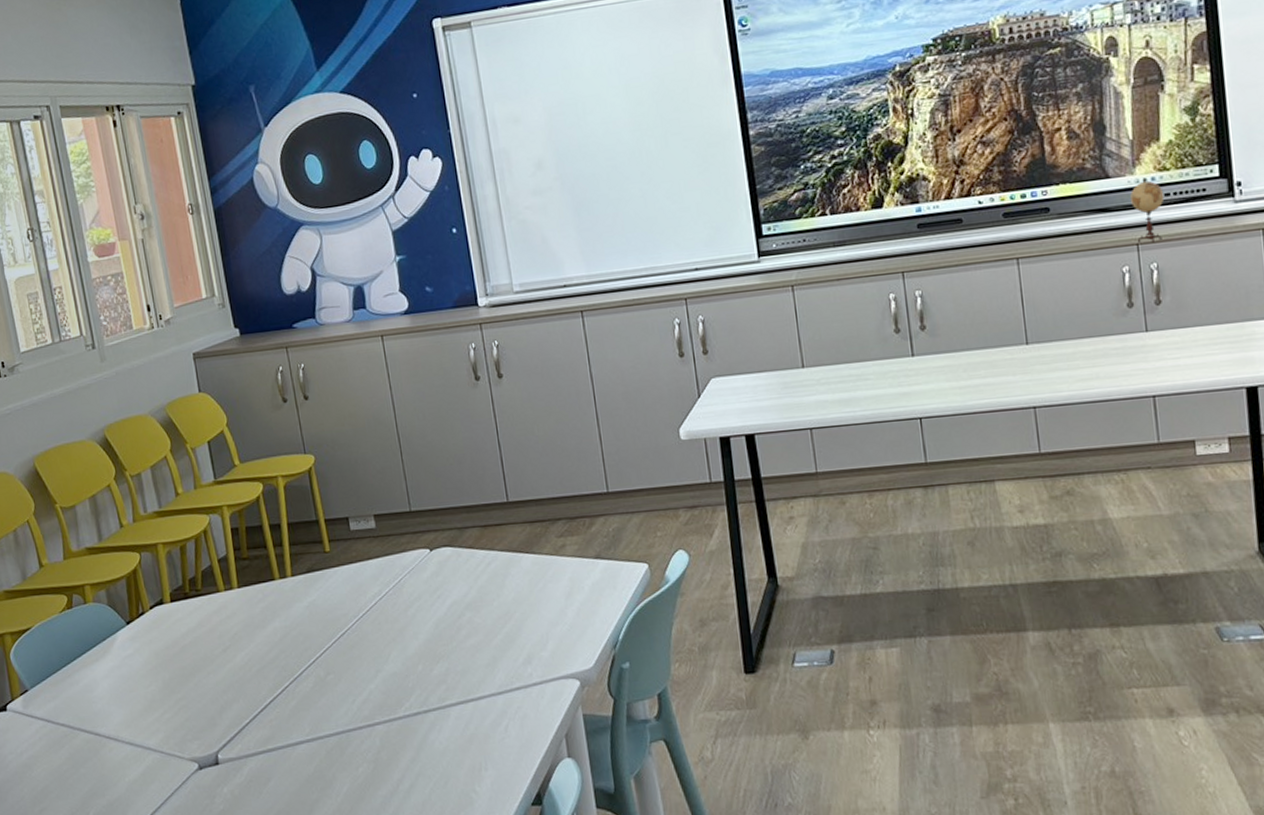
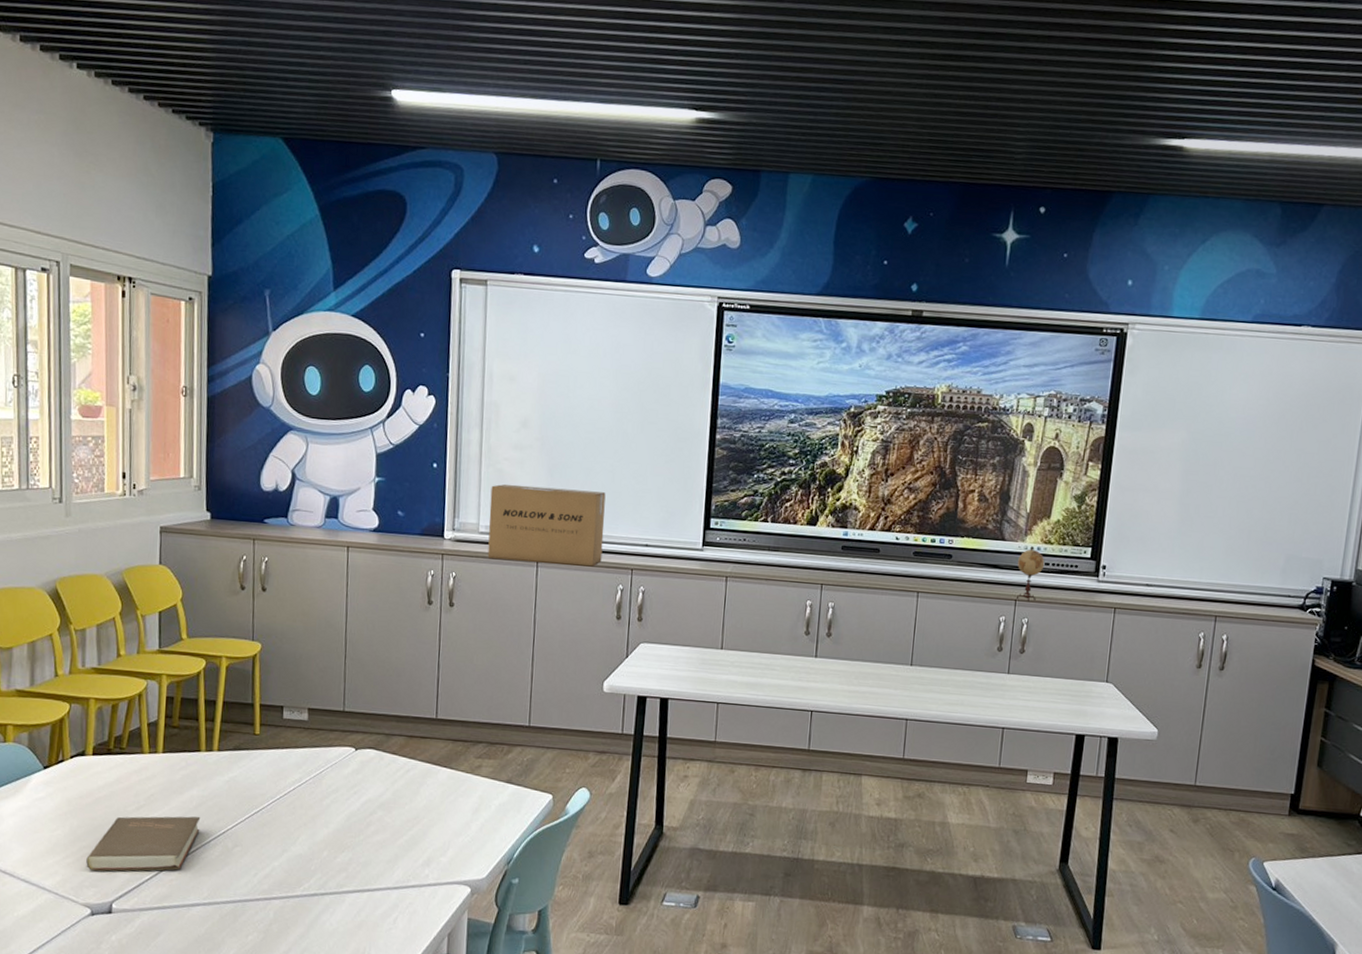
book: none [184,648,290,724] -> present [86,816,201,872]
box: none [517,221,651,319] -> present [487,484,606,567]

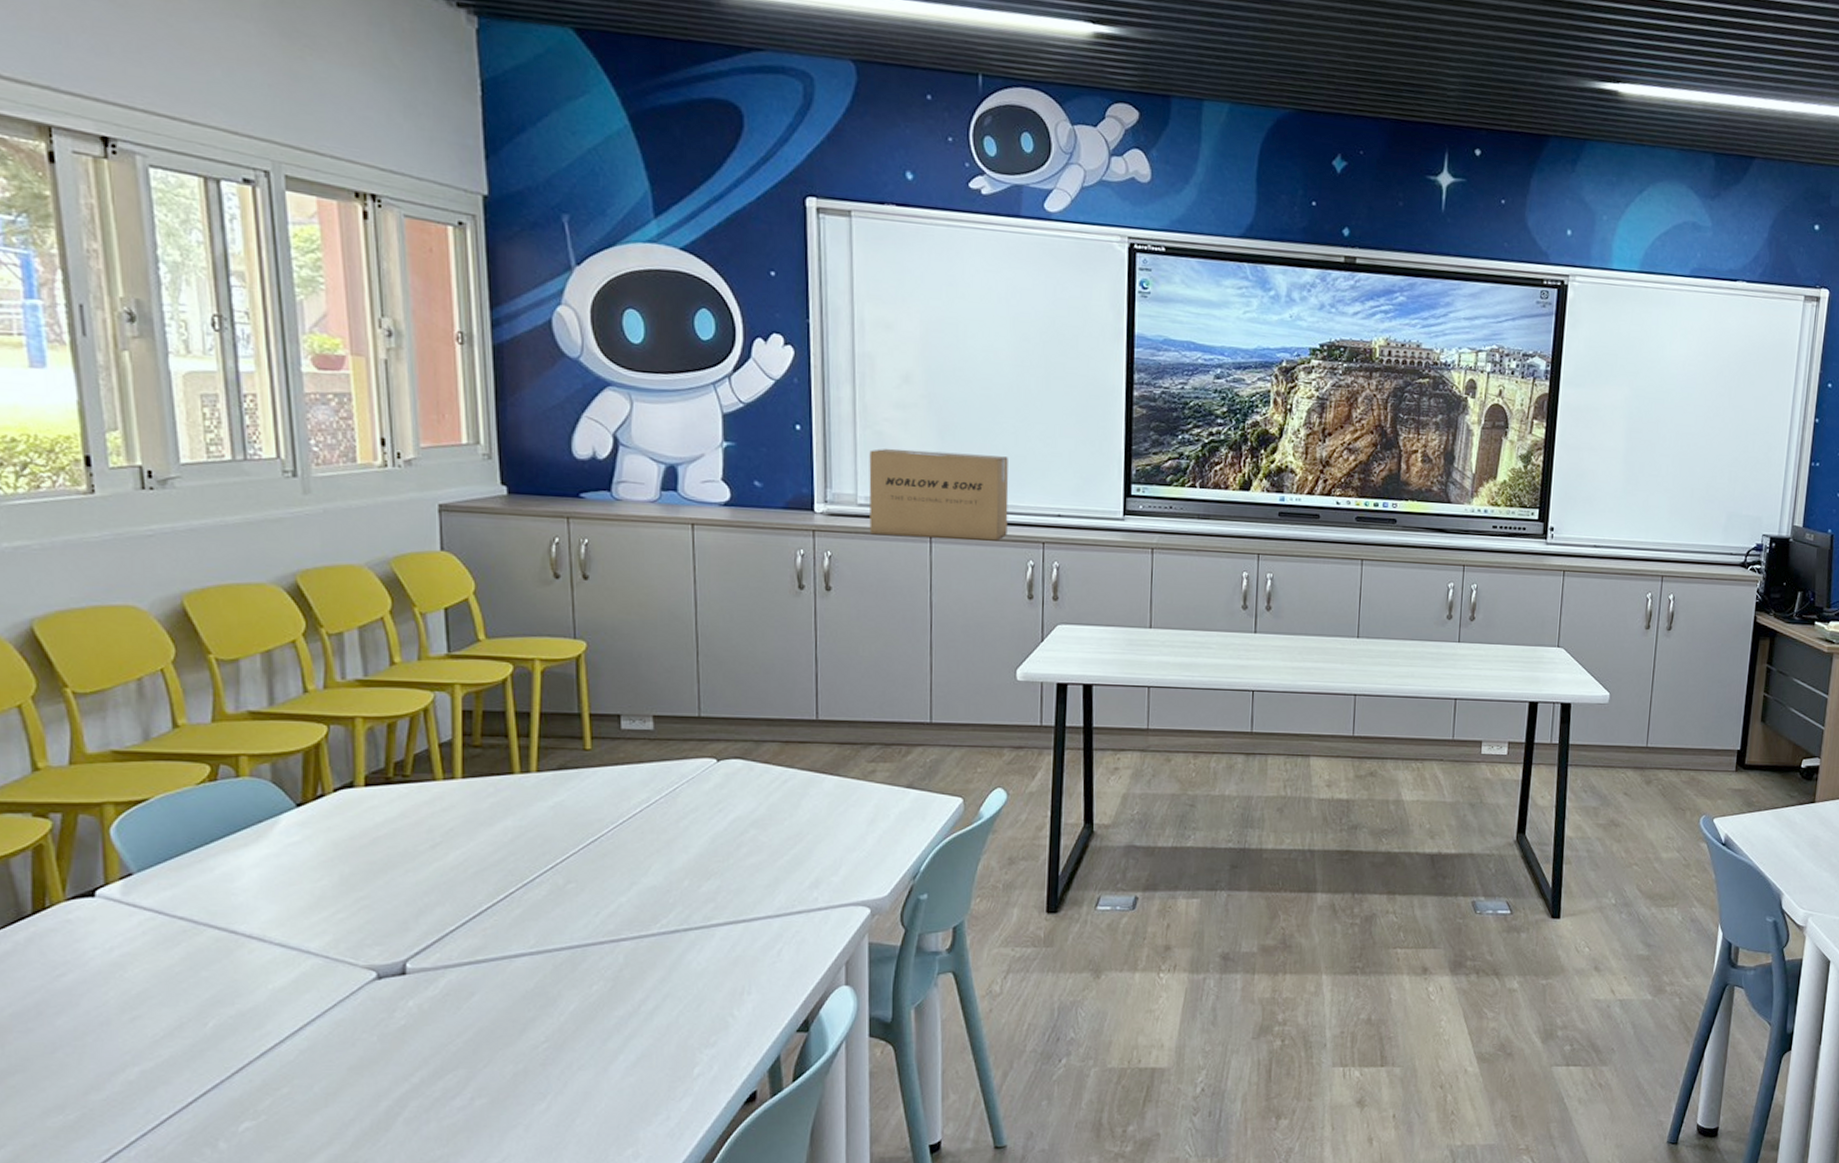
book: present [86,816,201,872] -> none [366,850,520,927]
globe: present [1016,546,1045,602] -> none [1464,509,1493,567]

